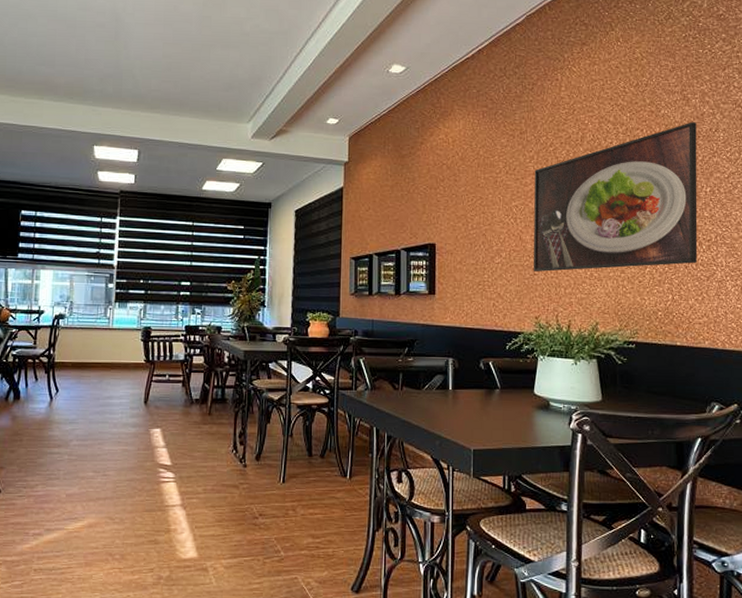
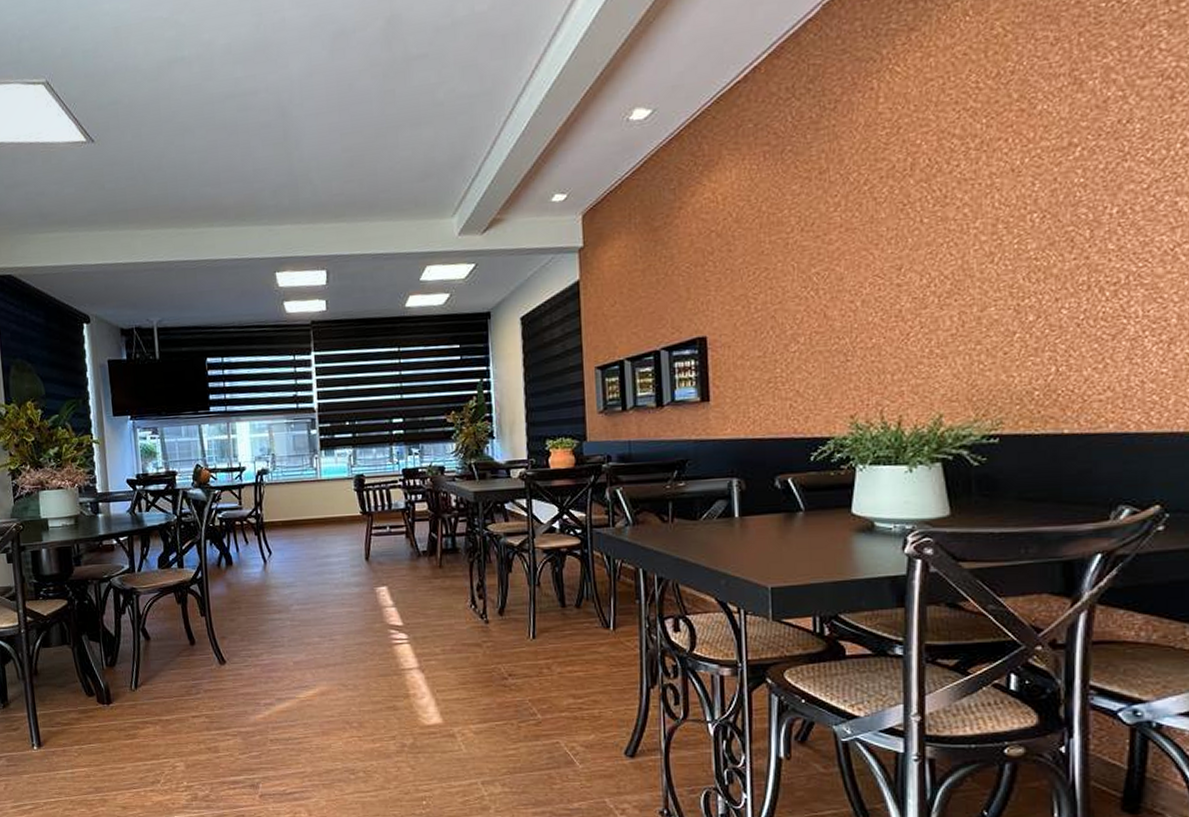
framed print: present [534,122,698,272] -> none [842,114,1097,358]

